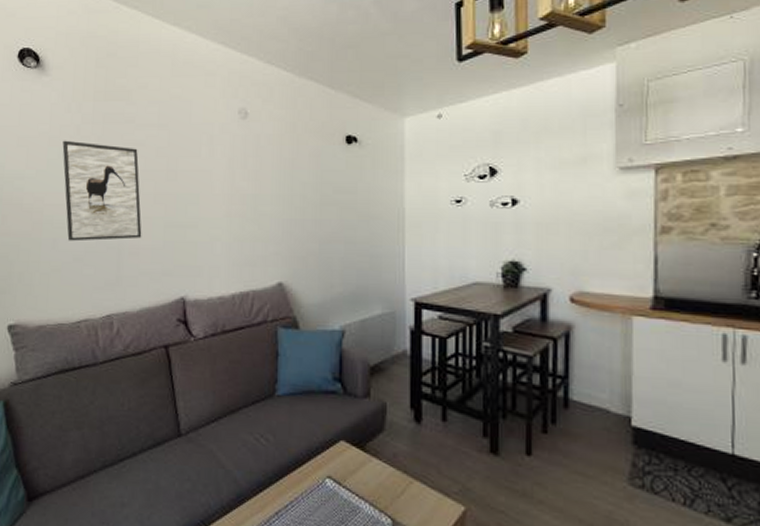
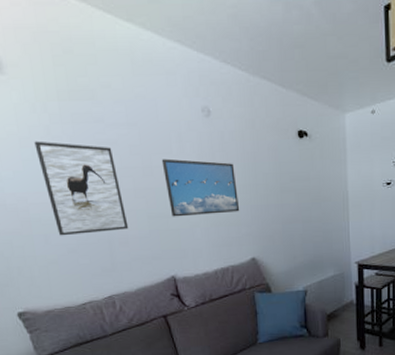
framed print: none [188,162,270,228] -> present [161,158,240,217]

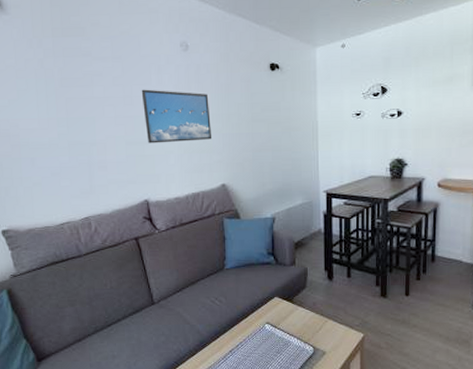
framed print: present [34,141,129,236] -> none [29,72,108,159]

